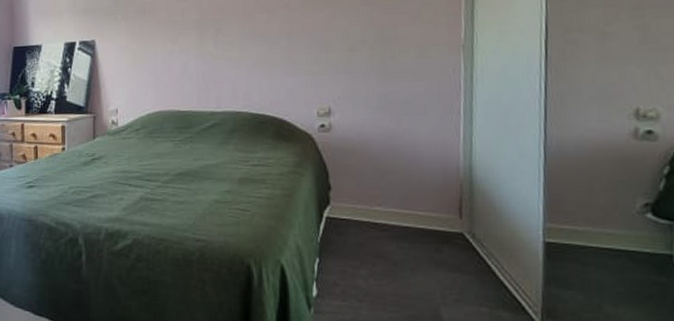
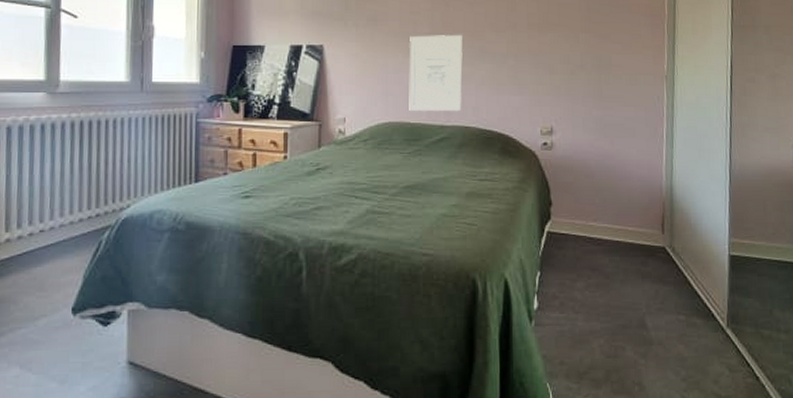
wall art: none [178,19,233,99] -> present [409,35,463,112]

